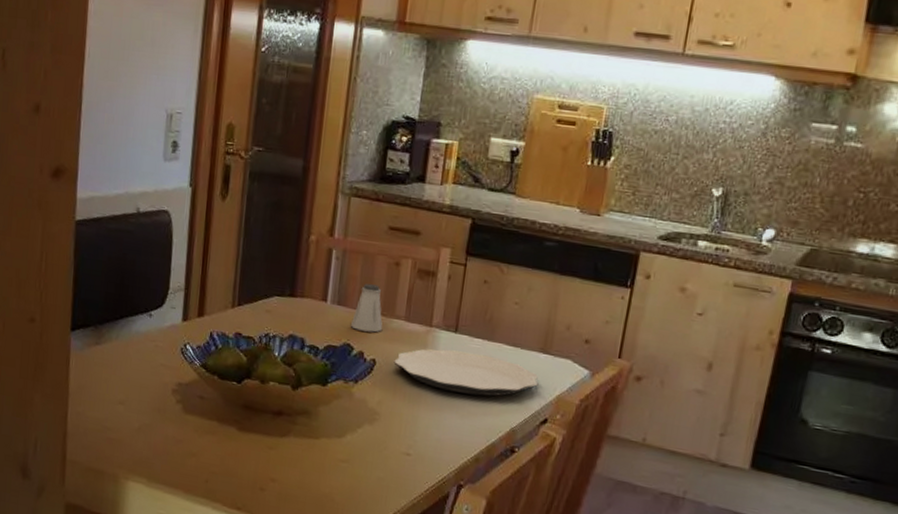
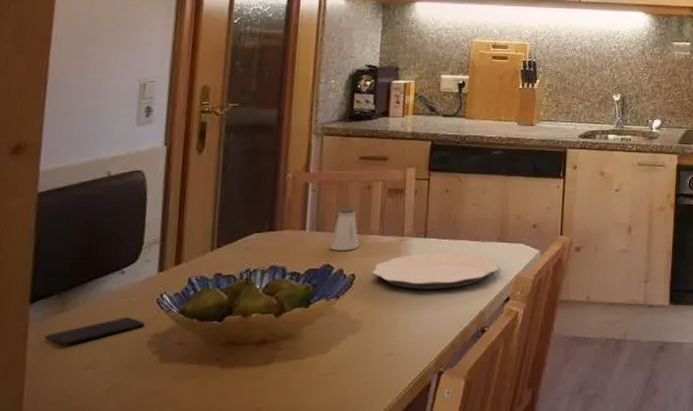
smartphone: none [83,360,170,378] -> present [44,317,145,346]

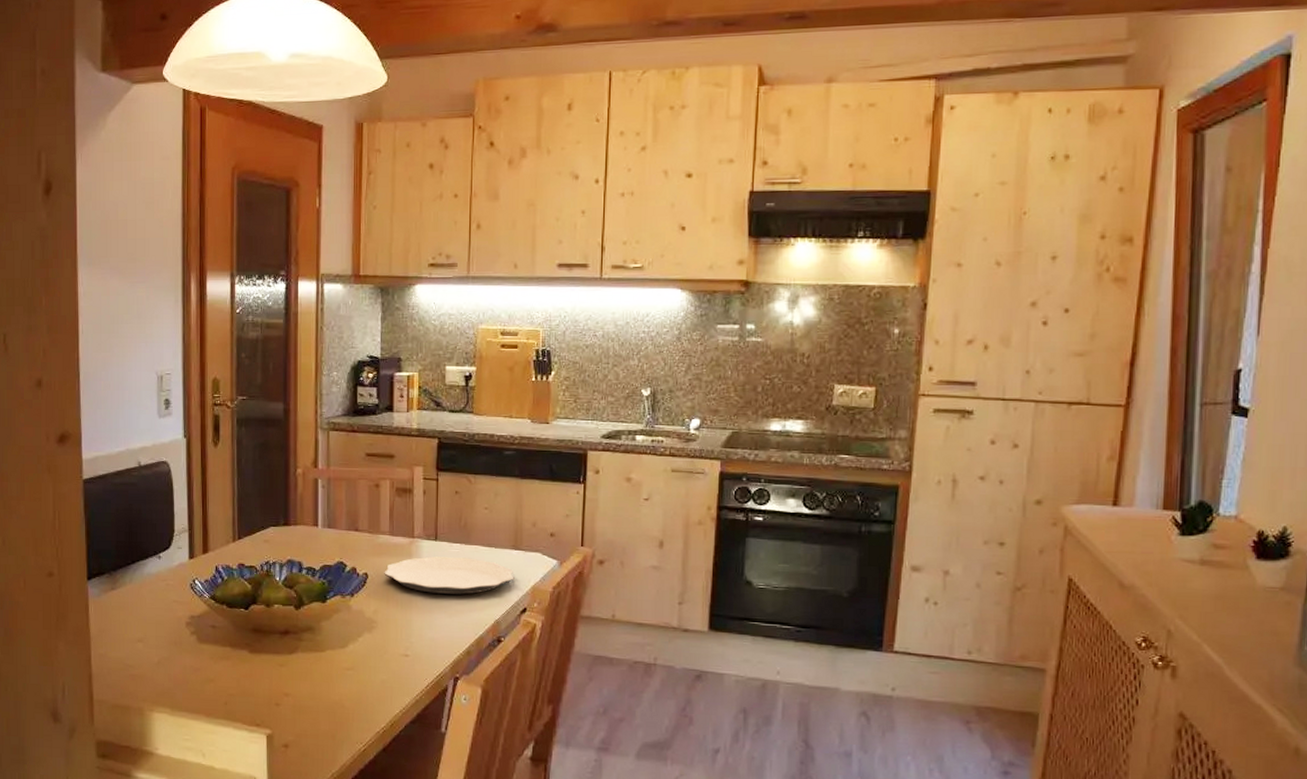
smartphone: present [44,317,145,346] -> none [102,598,182,620]
saltshaker: present [329,208,360,251] -> none [341,506,371,549]

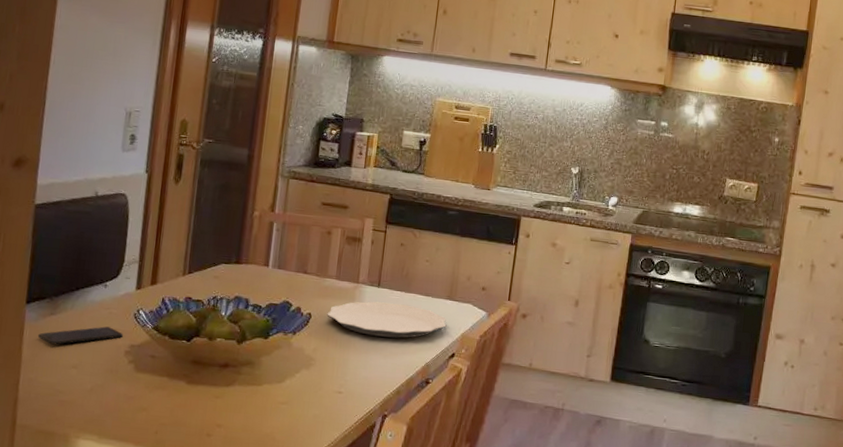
smartphone: none [102,598,182,620] -> present [37,326,123,345]

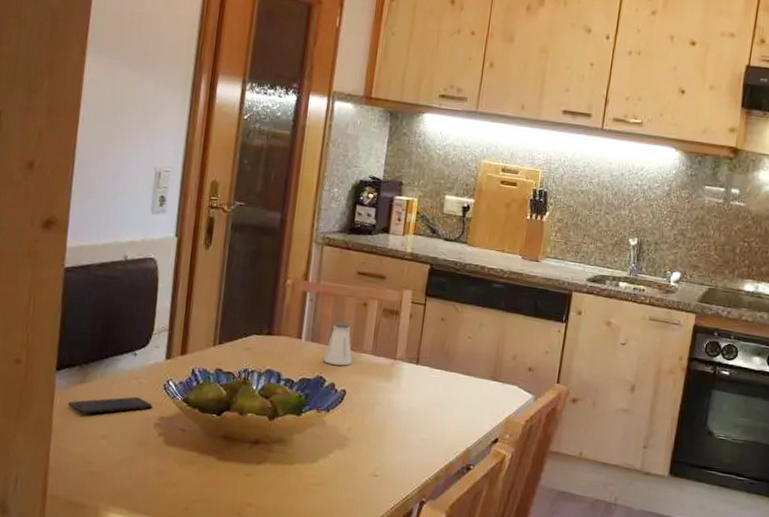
saltshaker: none [289,250,317,291] -> present [322,322,352,366]
plate: present [327,301,447,338] -> none [362,379,490,420]

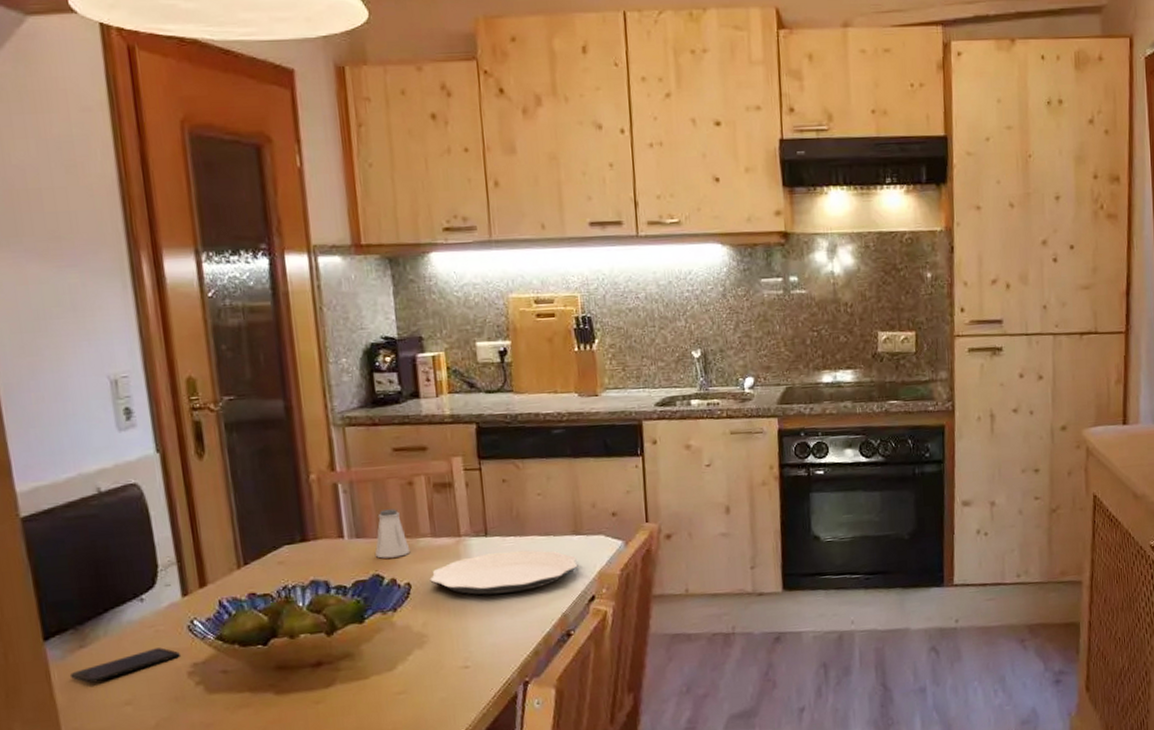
plate: none [362,379,490,420] -> present [430,550,578,595]

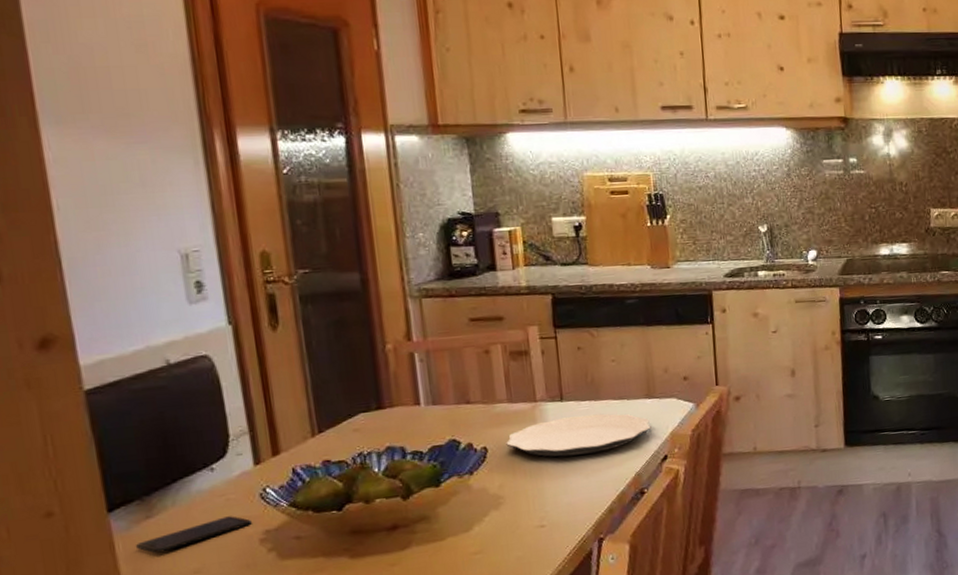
saltshaker: present [374,509,411,559] -> none [451,376,487,424]

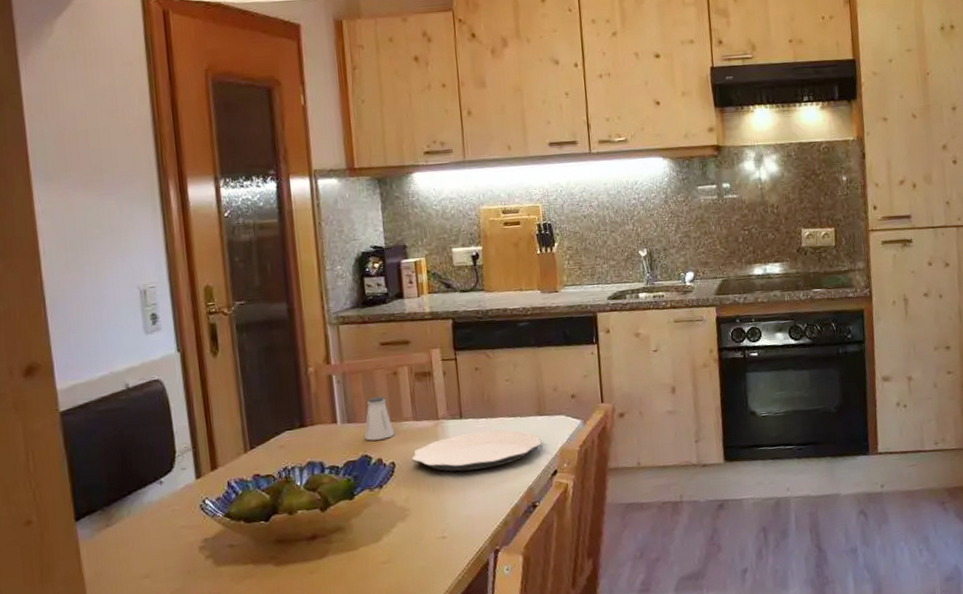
smartphone: present [135,516,252,554] -> none [96,525,193,559]
saltshaker: none [451,376,487,424] -> present [363,396,395,441]

